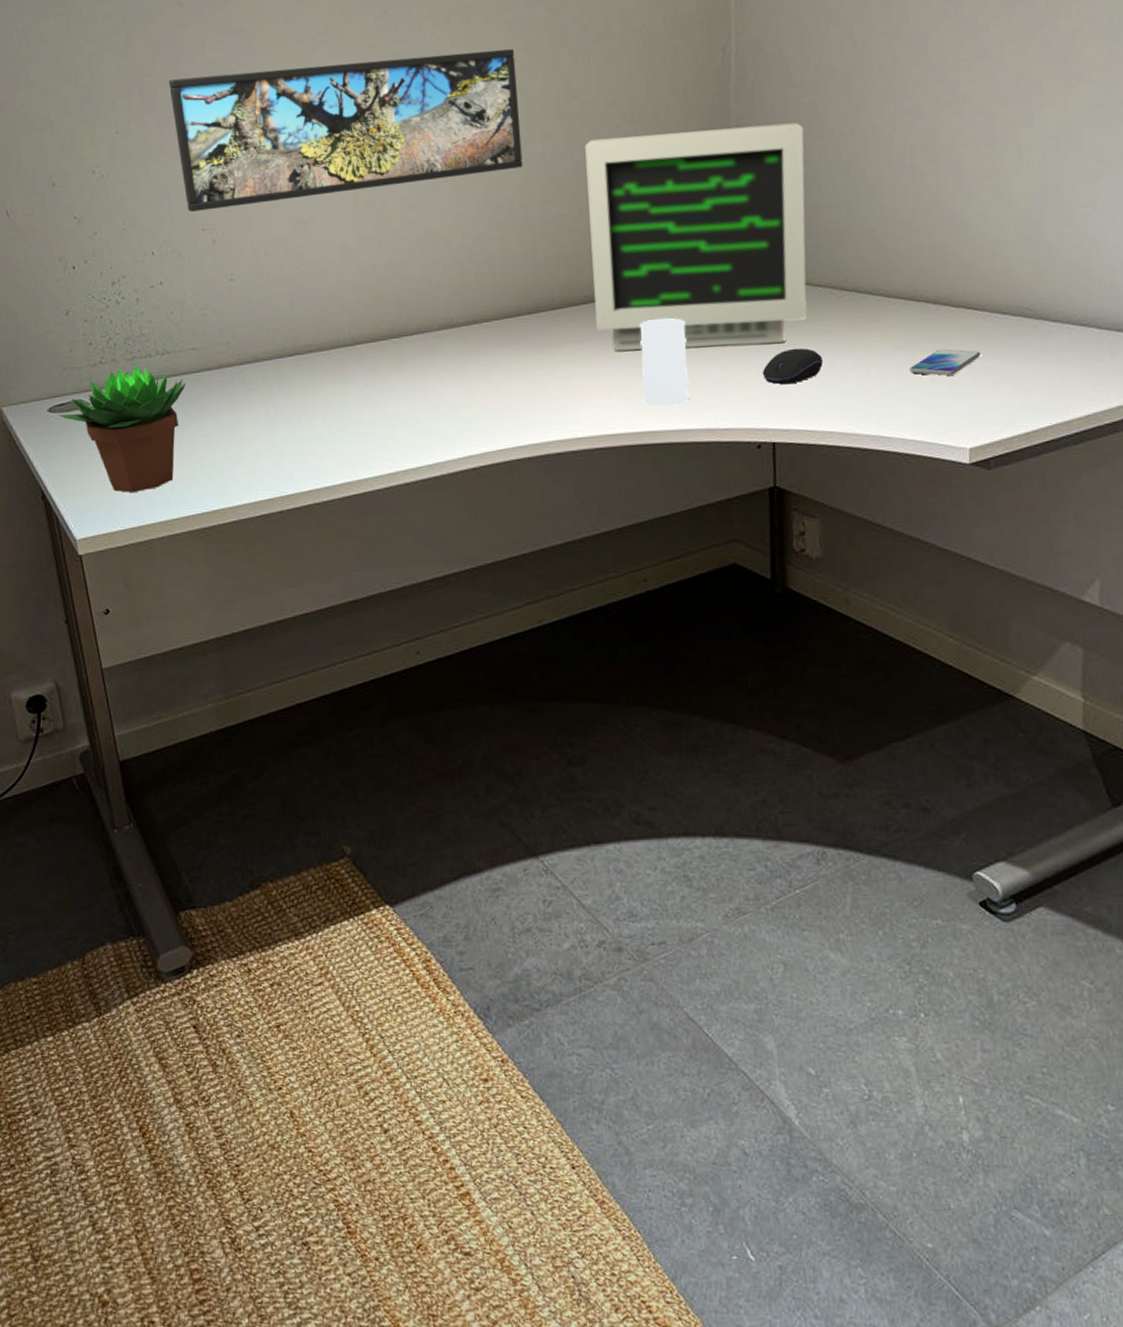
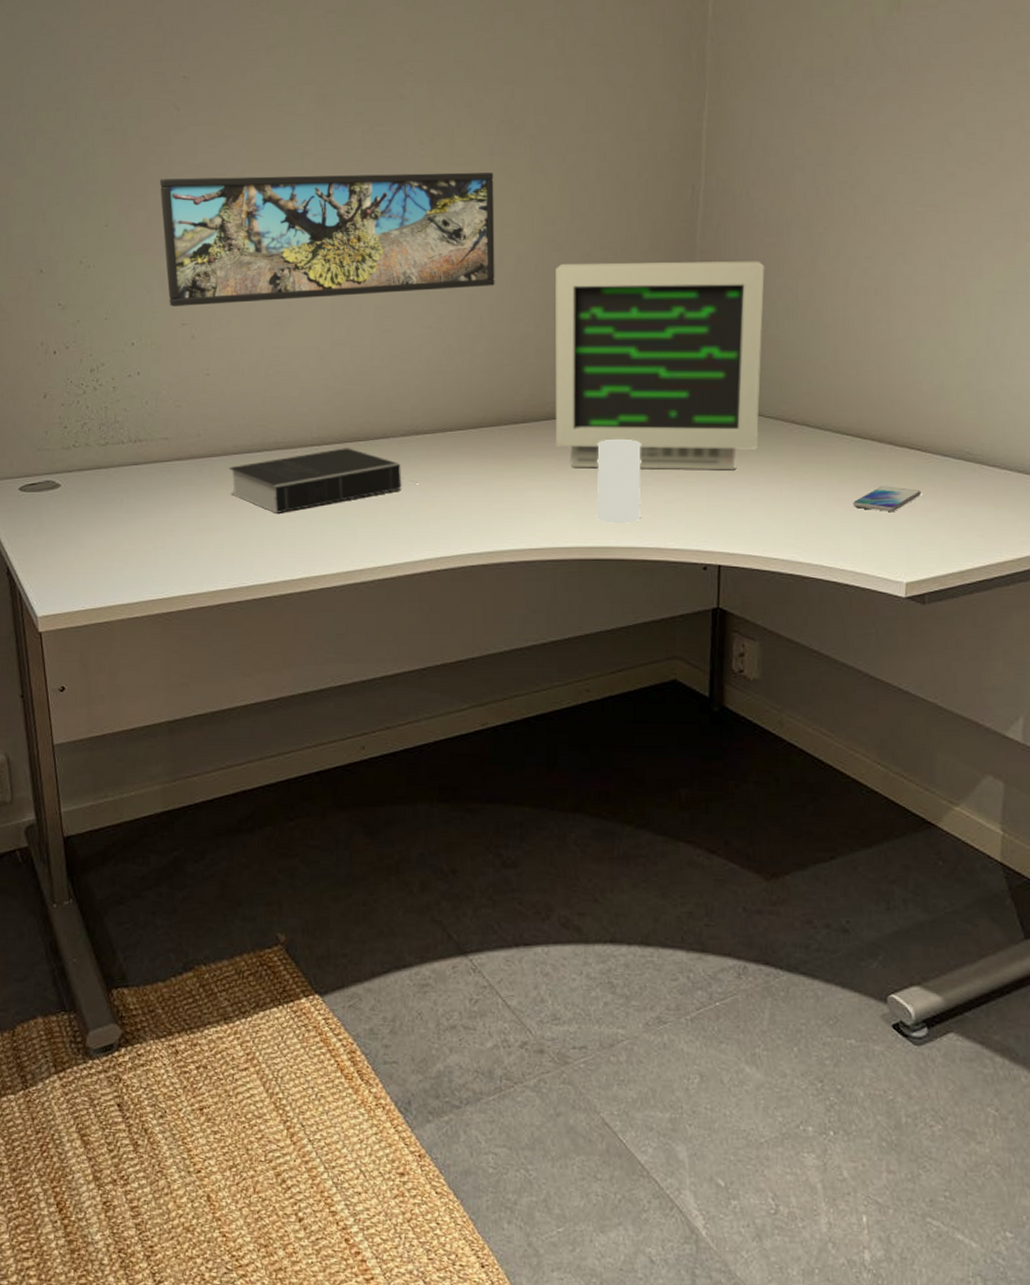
succulent plant: present [58,364,186,493] -> none [29,449,155,575]
book: none [260,346,457,419] -> present [228,448,419,513]
computer mouse: present [762,347,824,384] -> none [712,476,772,509]

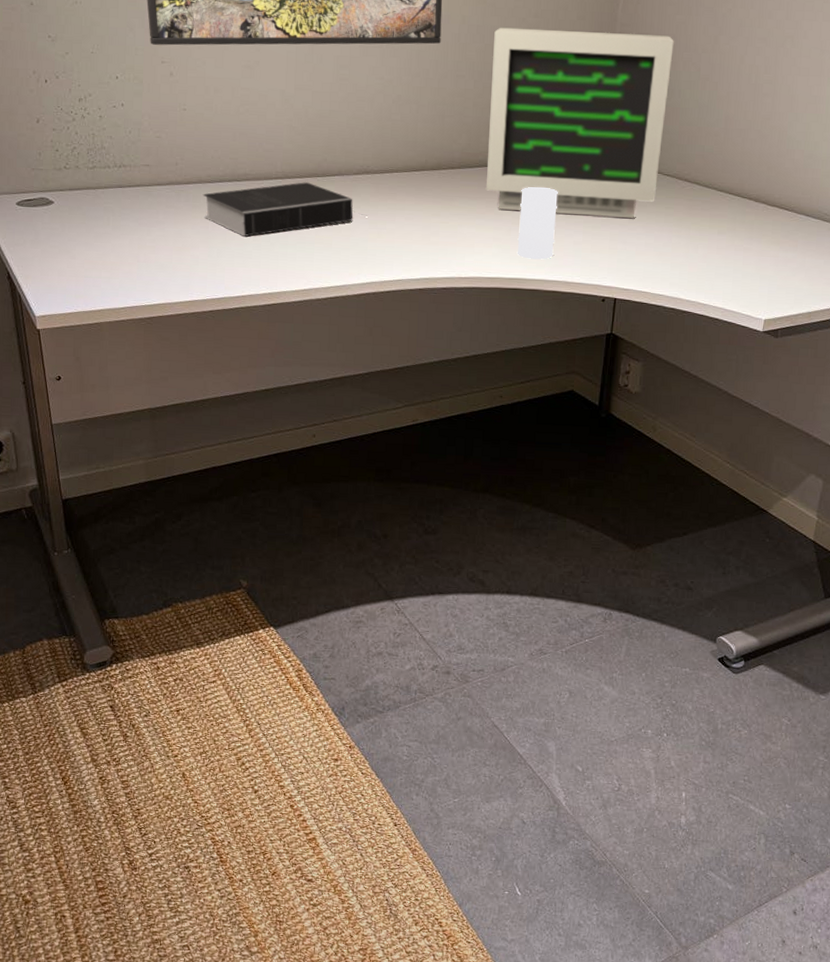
smartphone: present [853,486,921,511] -> none [728,238,784,260]

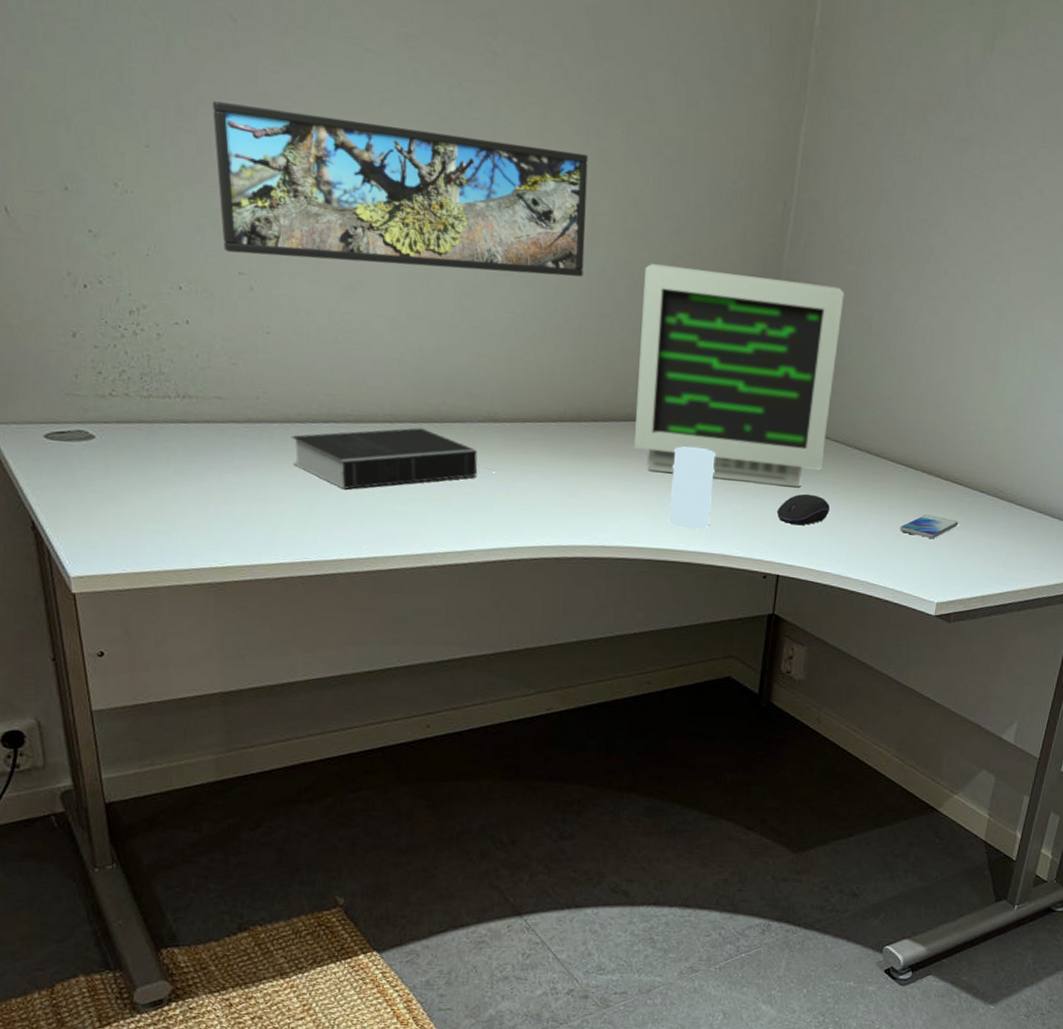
computer mouse: none [613,224,663,252] -> present [776,493,831,525]
smartphone: none [728,238,784,260] -> present [900,514,958,538]

